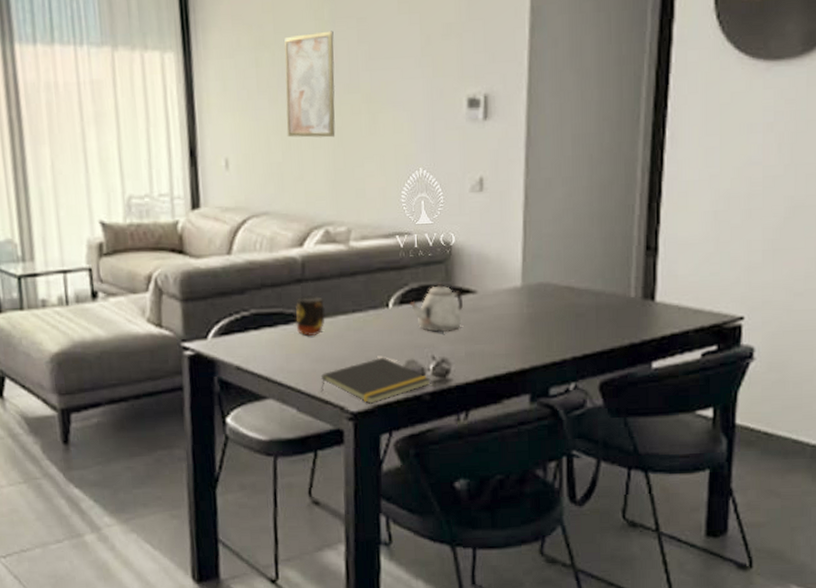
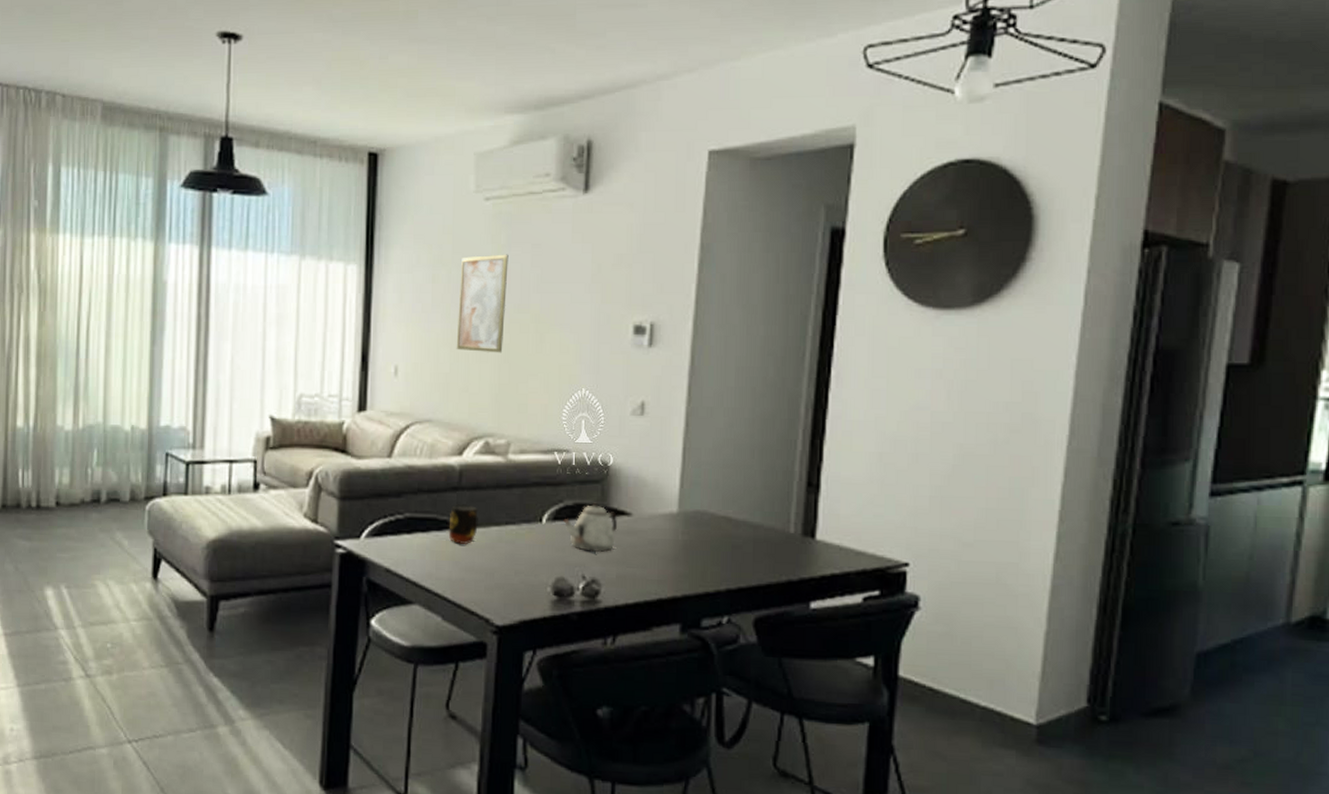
notepad: present [320,357,431,404] -> none [467,572,579,619]

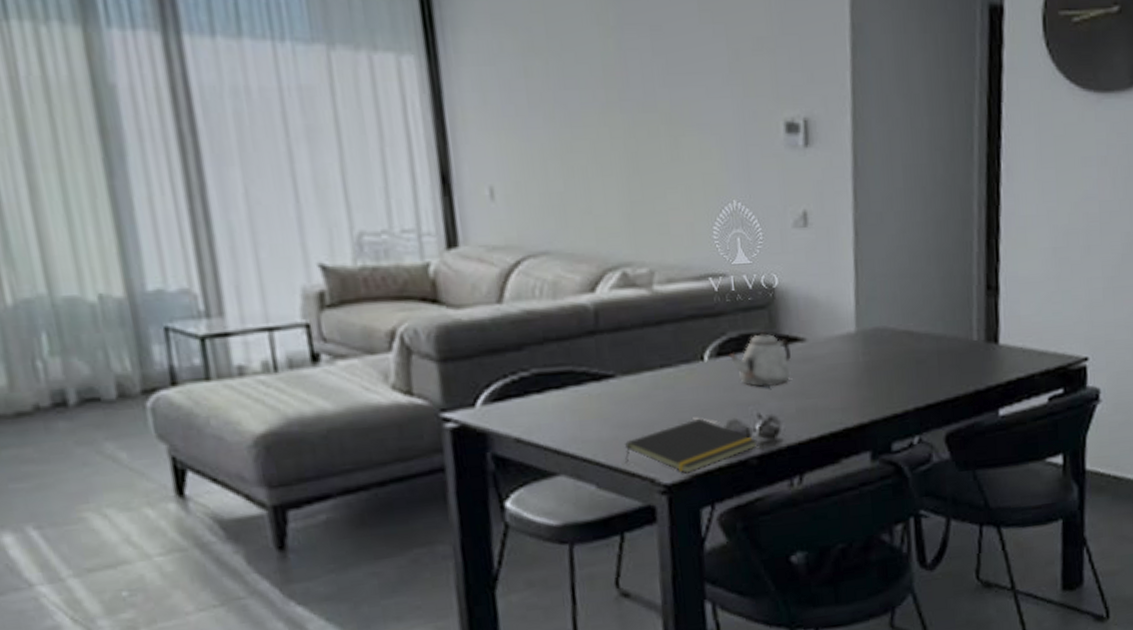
mug: present [448,503,478,545] -> none [589,349,627,398]
wall art: present [456,254,509,353] -> none [560,38,630,164]
notepad: none [467,572,579,619] -> present [624,418,758,474]

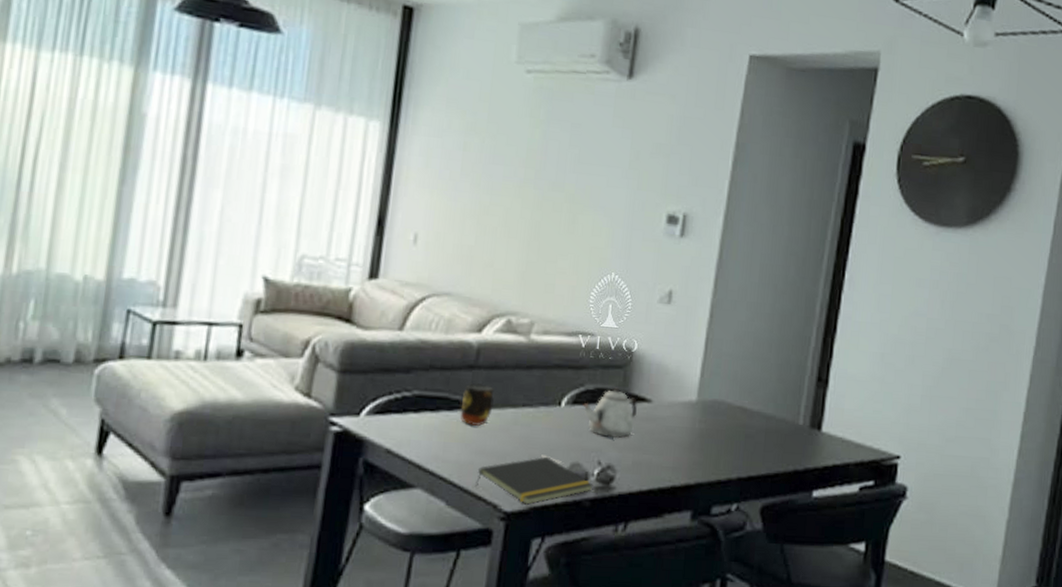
mug: none [589,349,627,398] -> present [460,382,495,427]

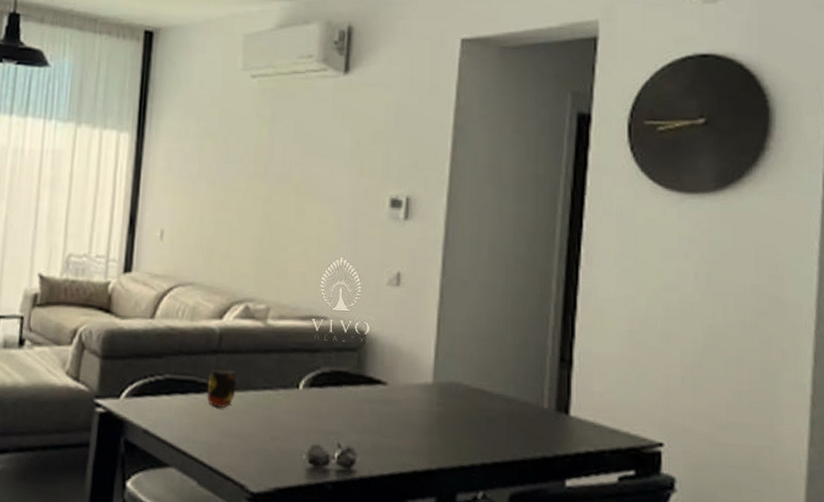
notepad: present [474,456,594,505] -> none [222,438,335,486]
teapot: present [583,387,637,439] -> none [320,370,373,422]

